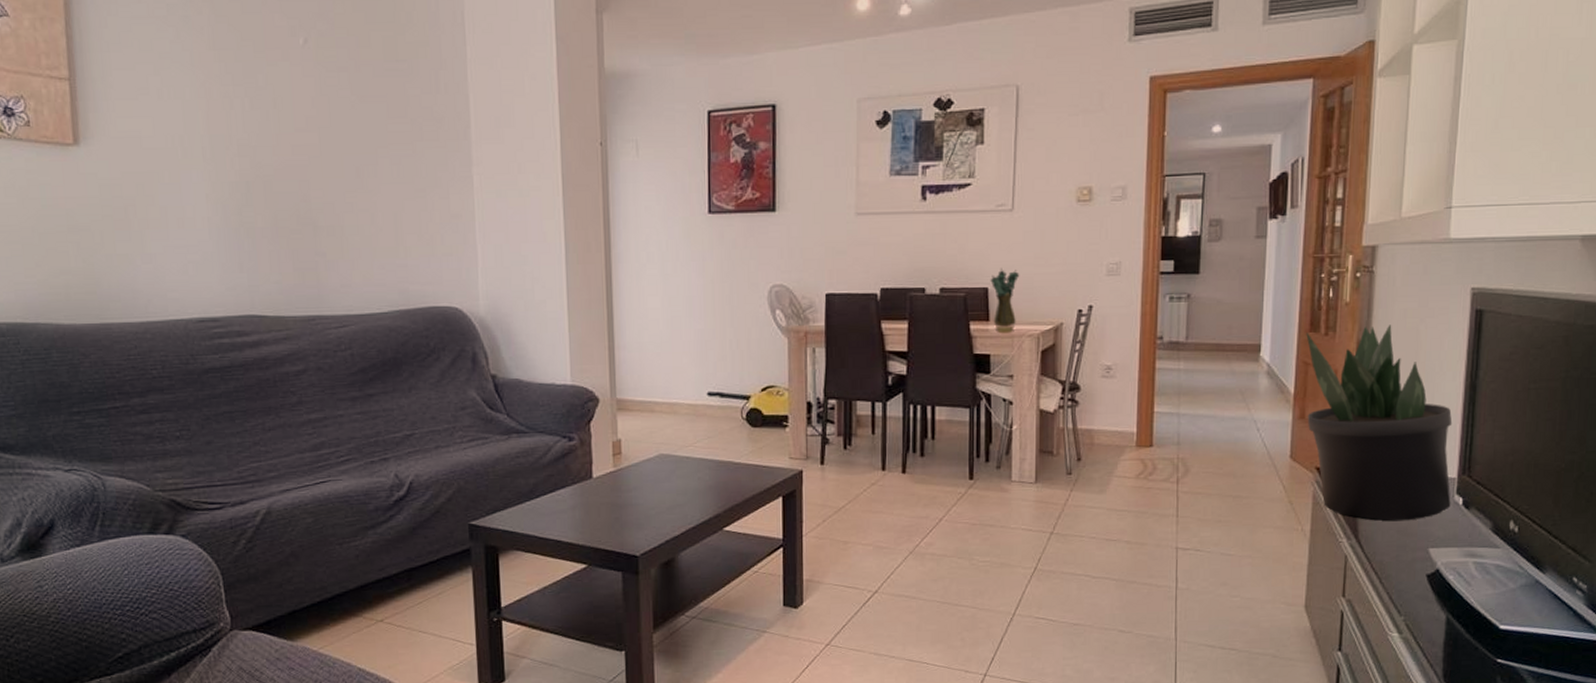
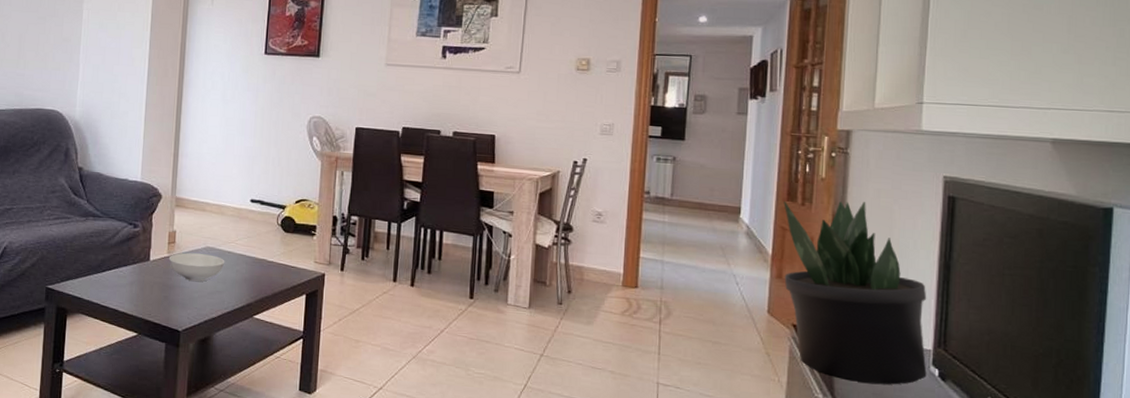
bowl: none [615,463,684,496] -> present [168,252,225,282]
vase: present [990,267,1020,334] -> none [497,119,524,176]

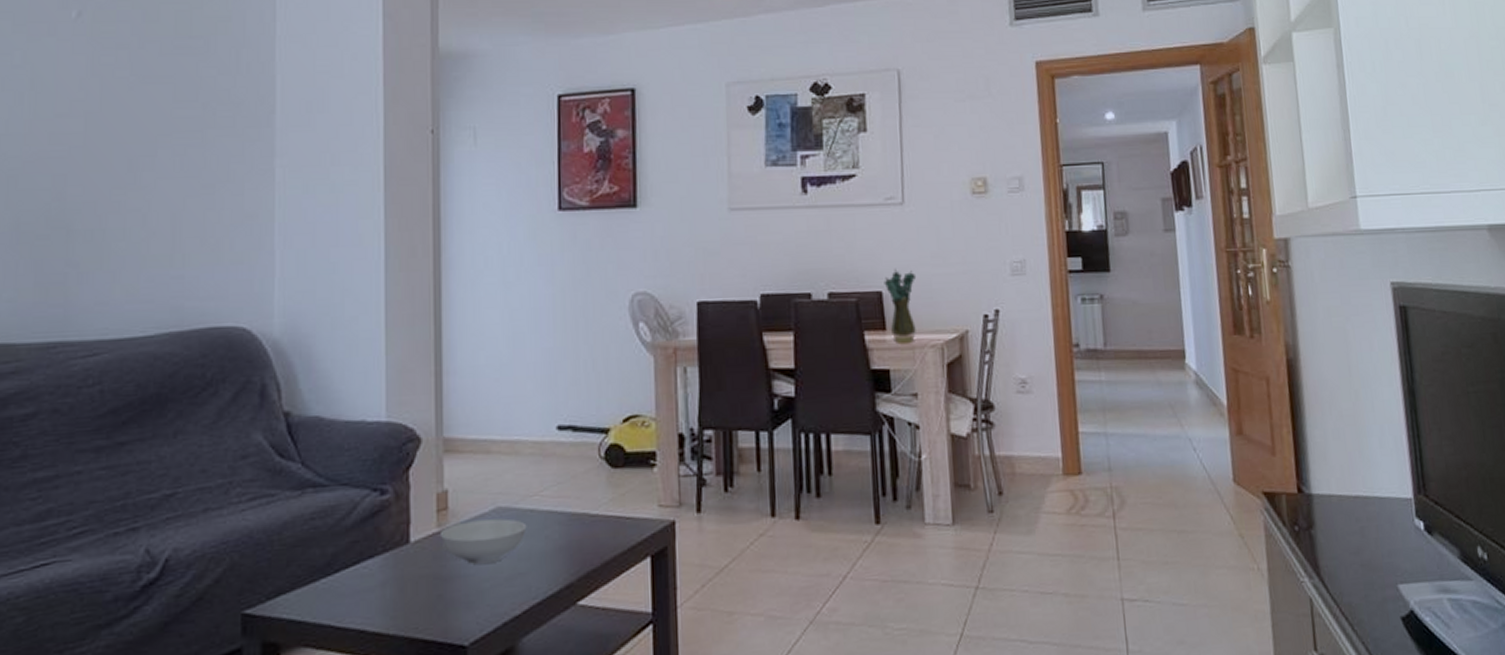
vase: none [497,119,524,176] -> present [884,268,917,345]
planter: present [783,201,927,385] -> none [1230,325,1413,554]

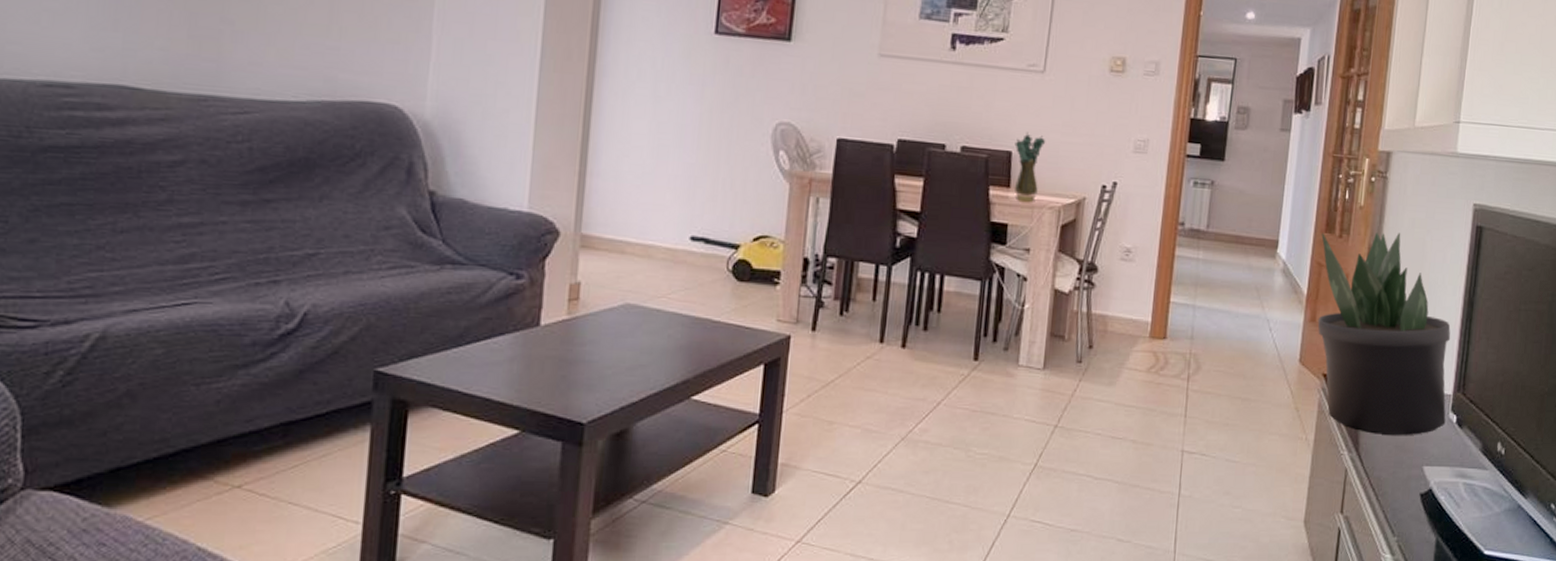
bowl: present [439,518,527,564] -> none [568,313,652,353]
planter: none [1230,325,1413,554] -> present [1317,233,1451,436]

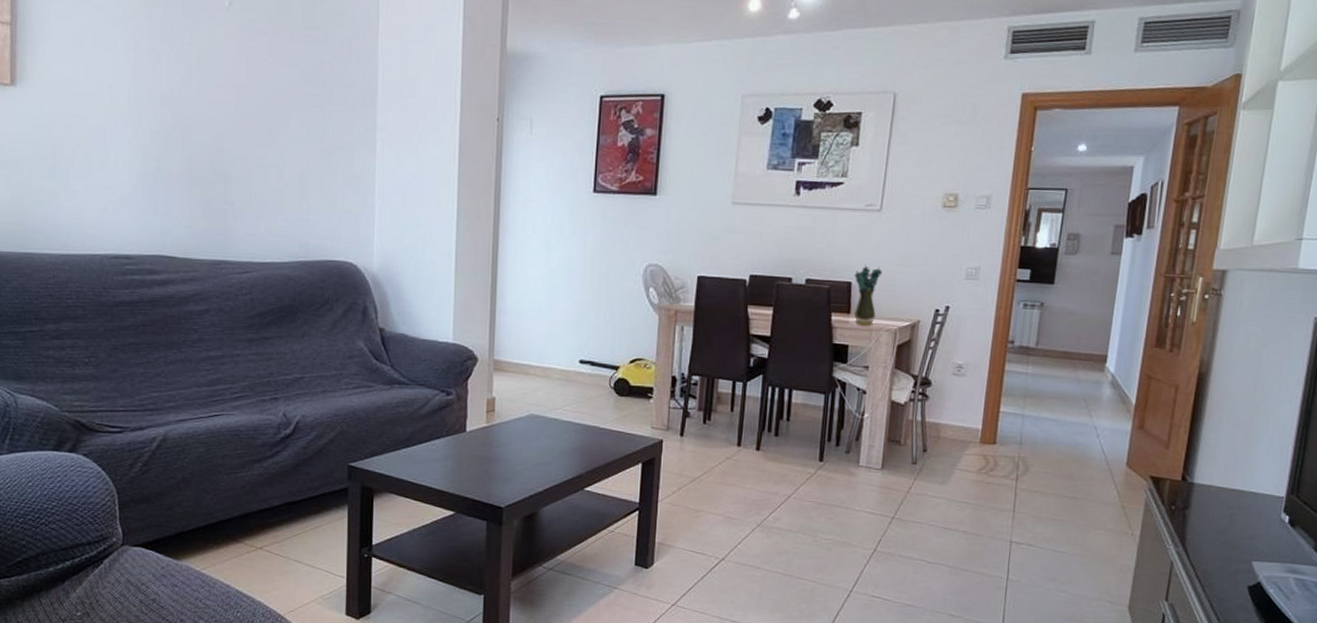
planter: present [1317,233,1451,436] -> none [1145,346,1286,534]

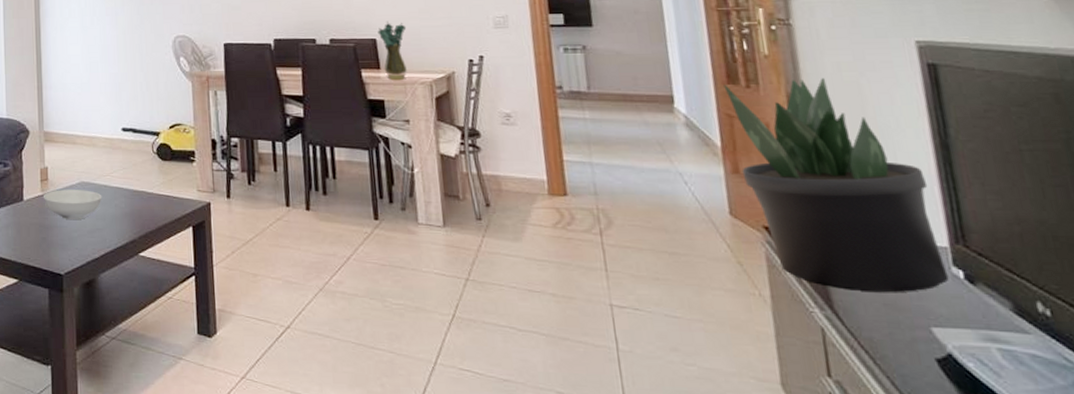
bowl: none [487,421,552,453] -> present [43,190,102,219]
planter: none [1145,346,1286,534] -> present [724,78,949,293]

